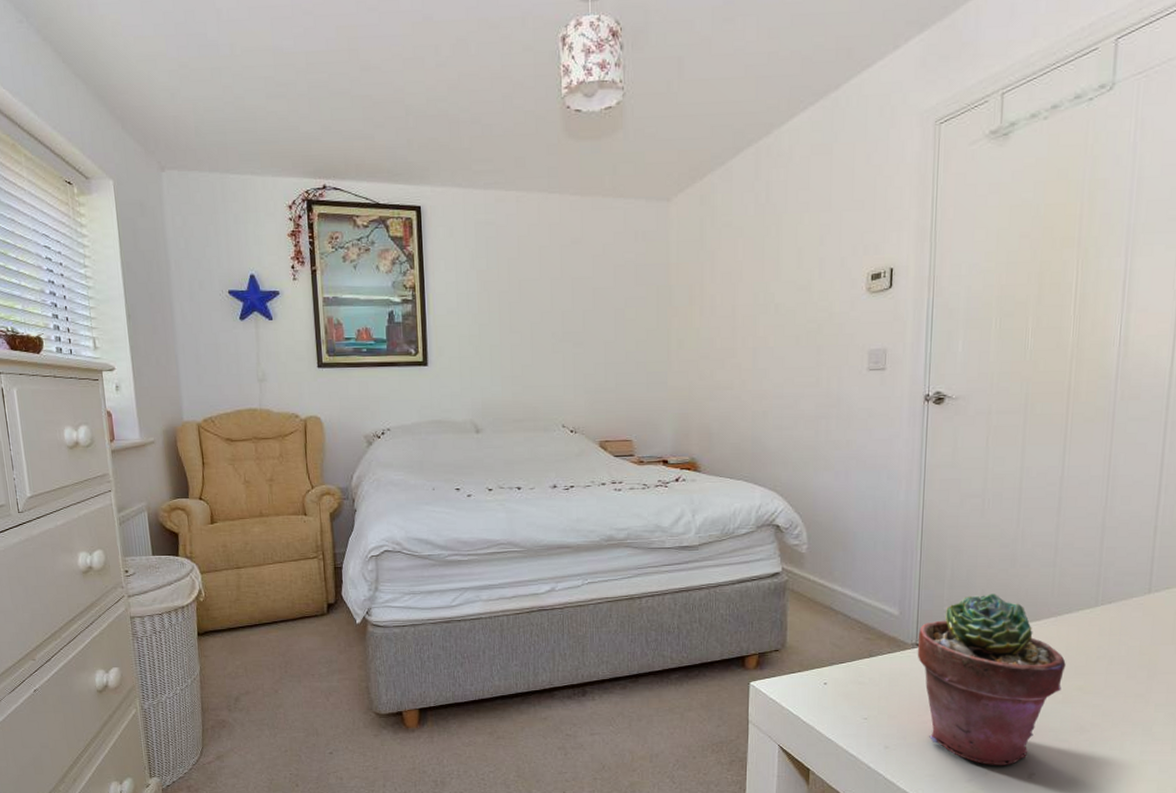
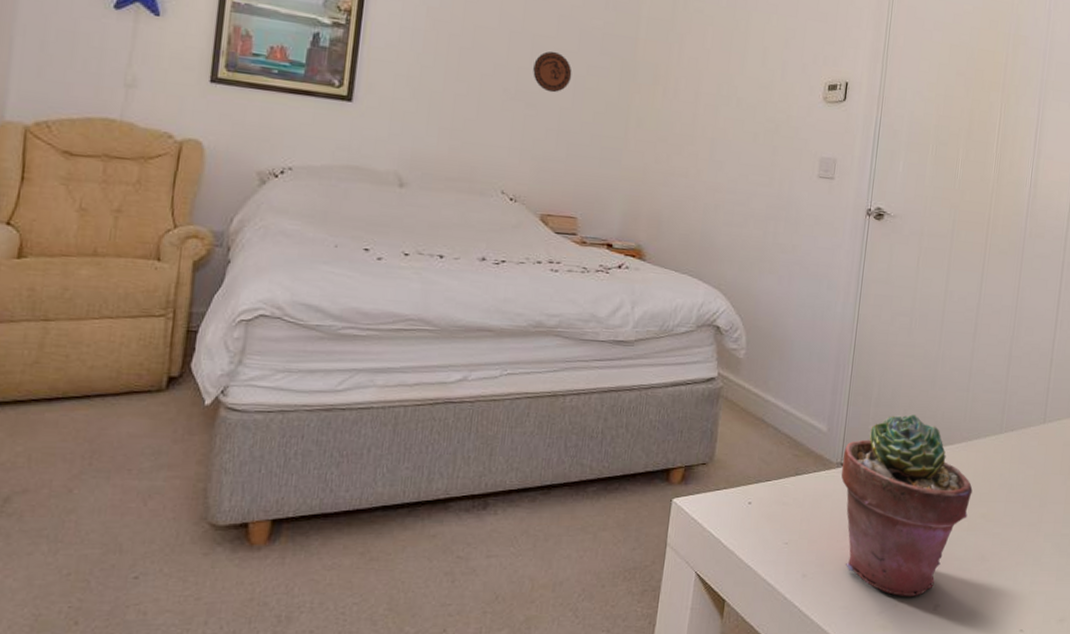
decorative plate: none [576,290,612,330] -> present [533,51,572,93]

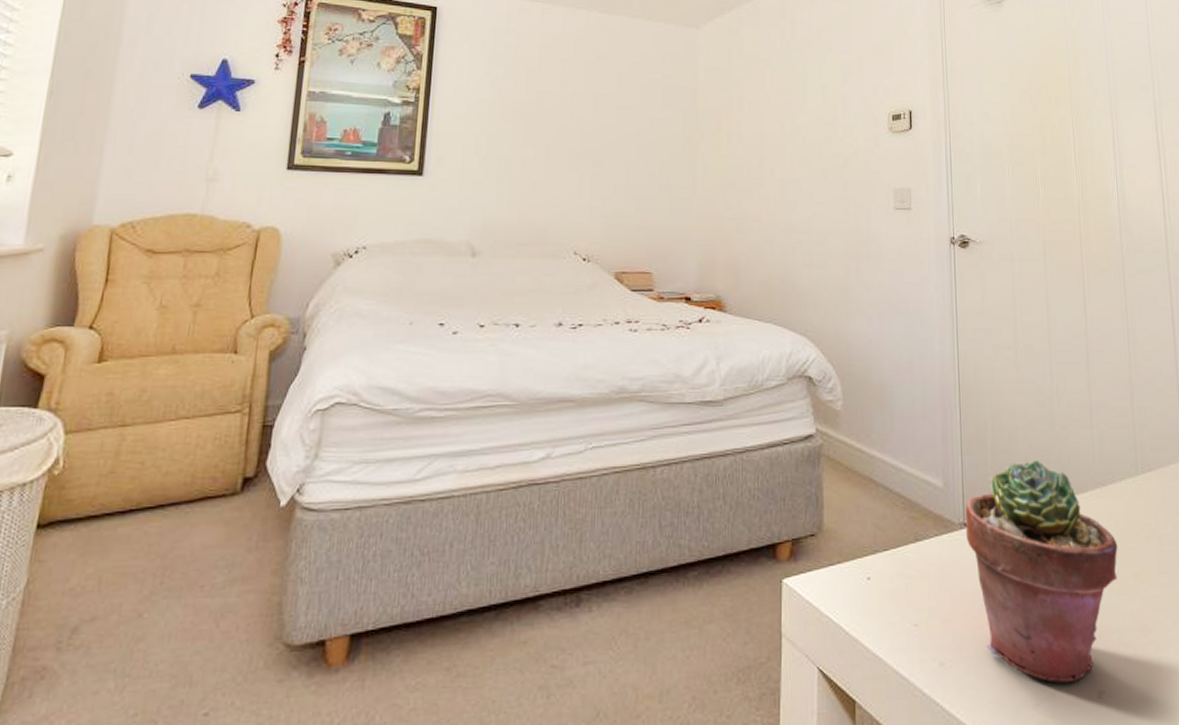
decorative plate: present [533,51,572,93] -> none [597,108,636,149]

